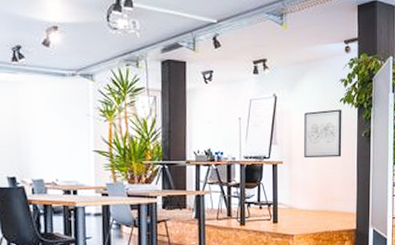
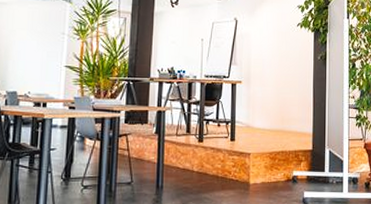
wall art: present [304,109,342,158] -> none [262,33,299,79]

